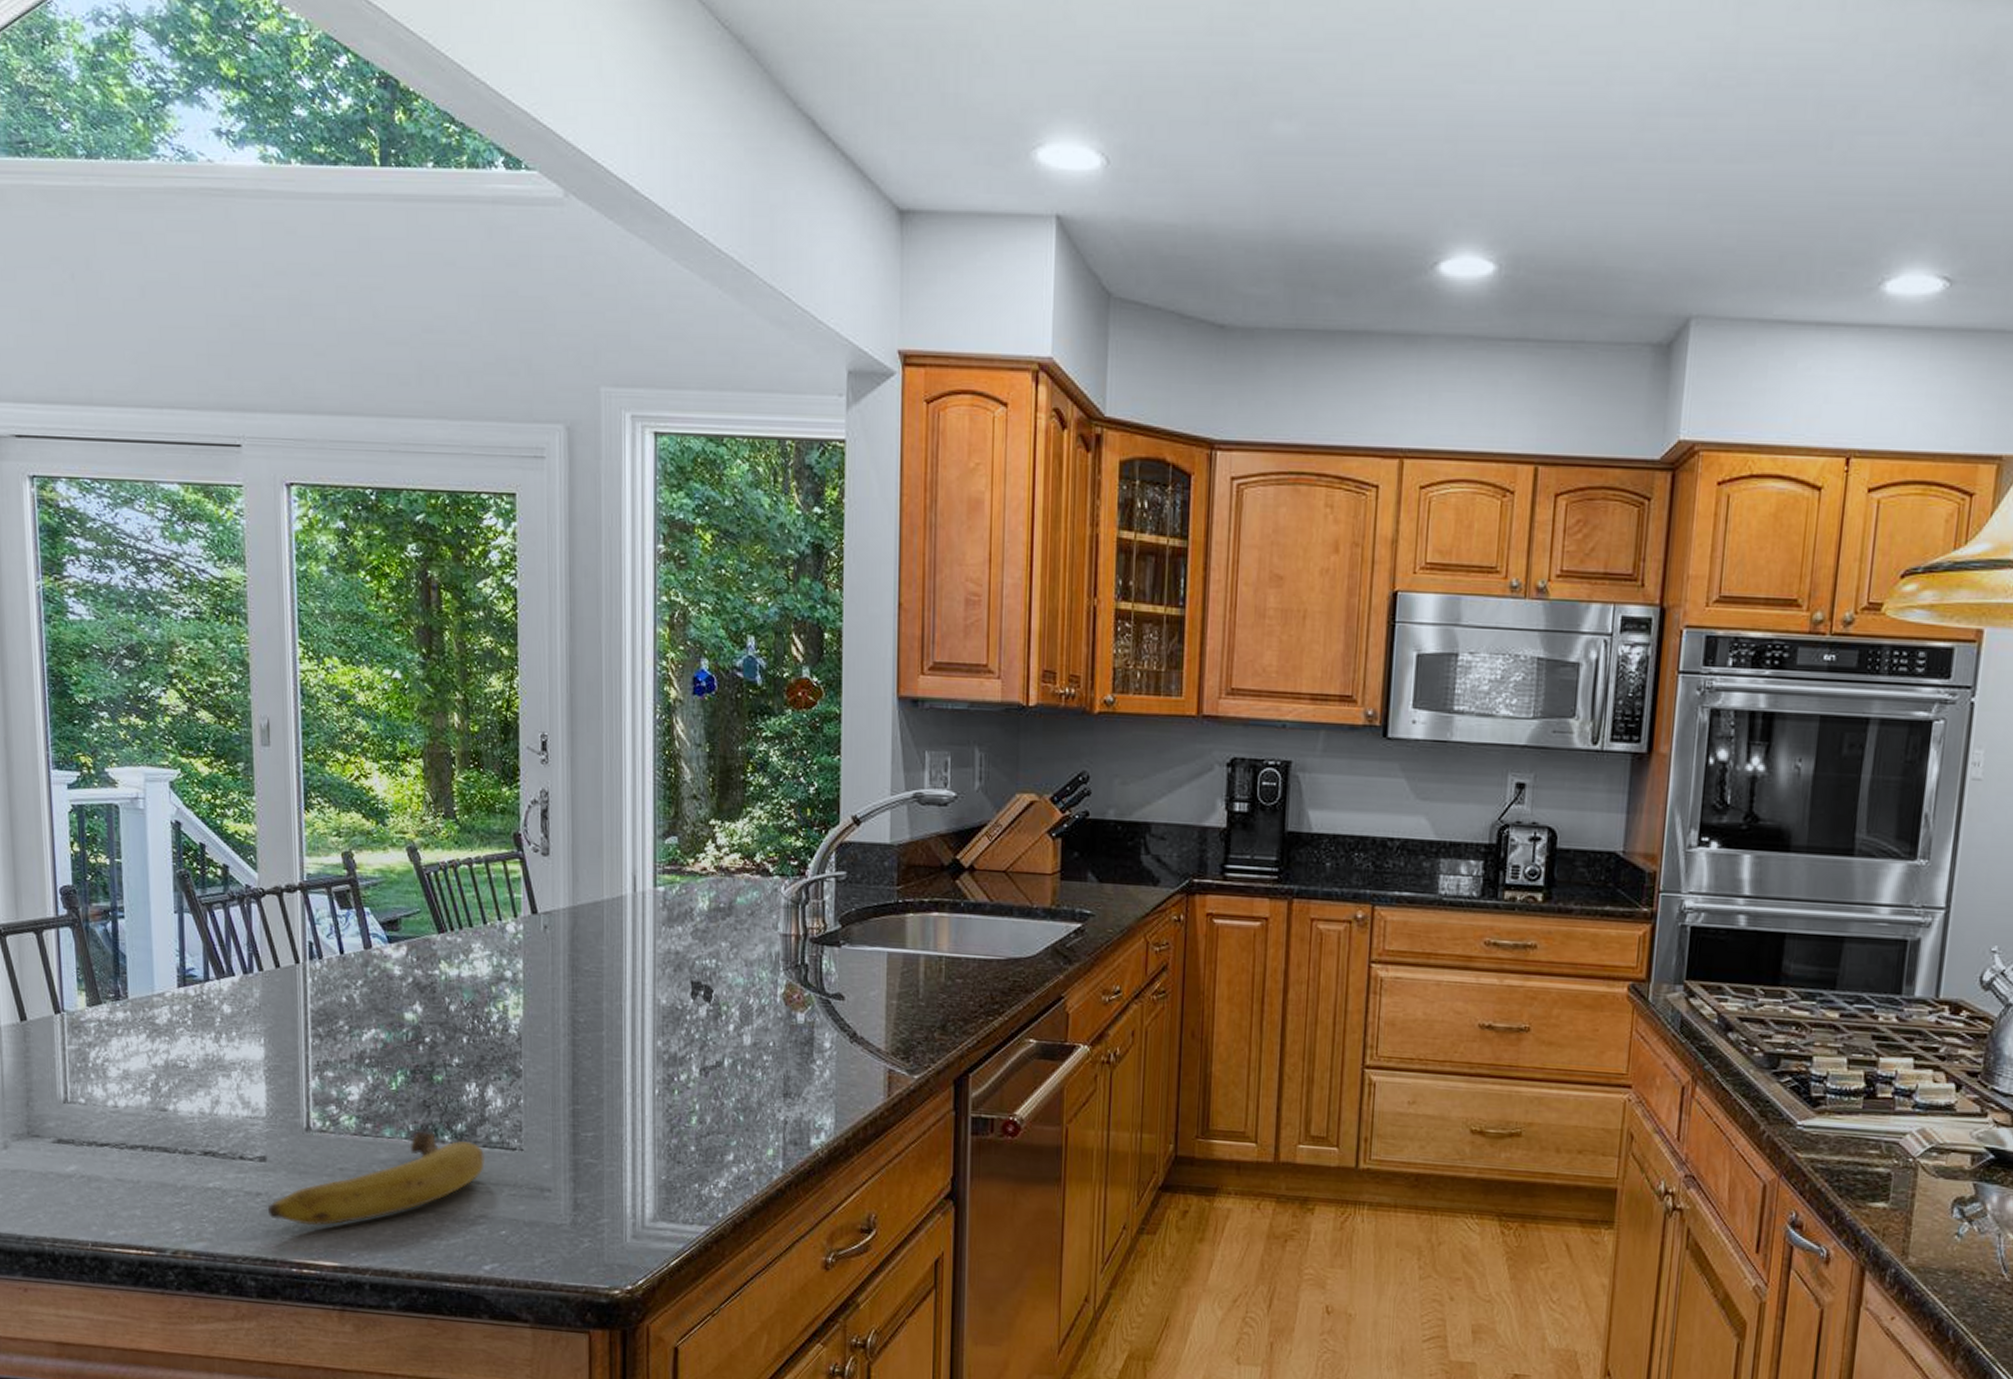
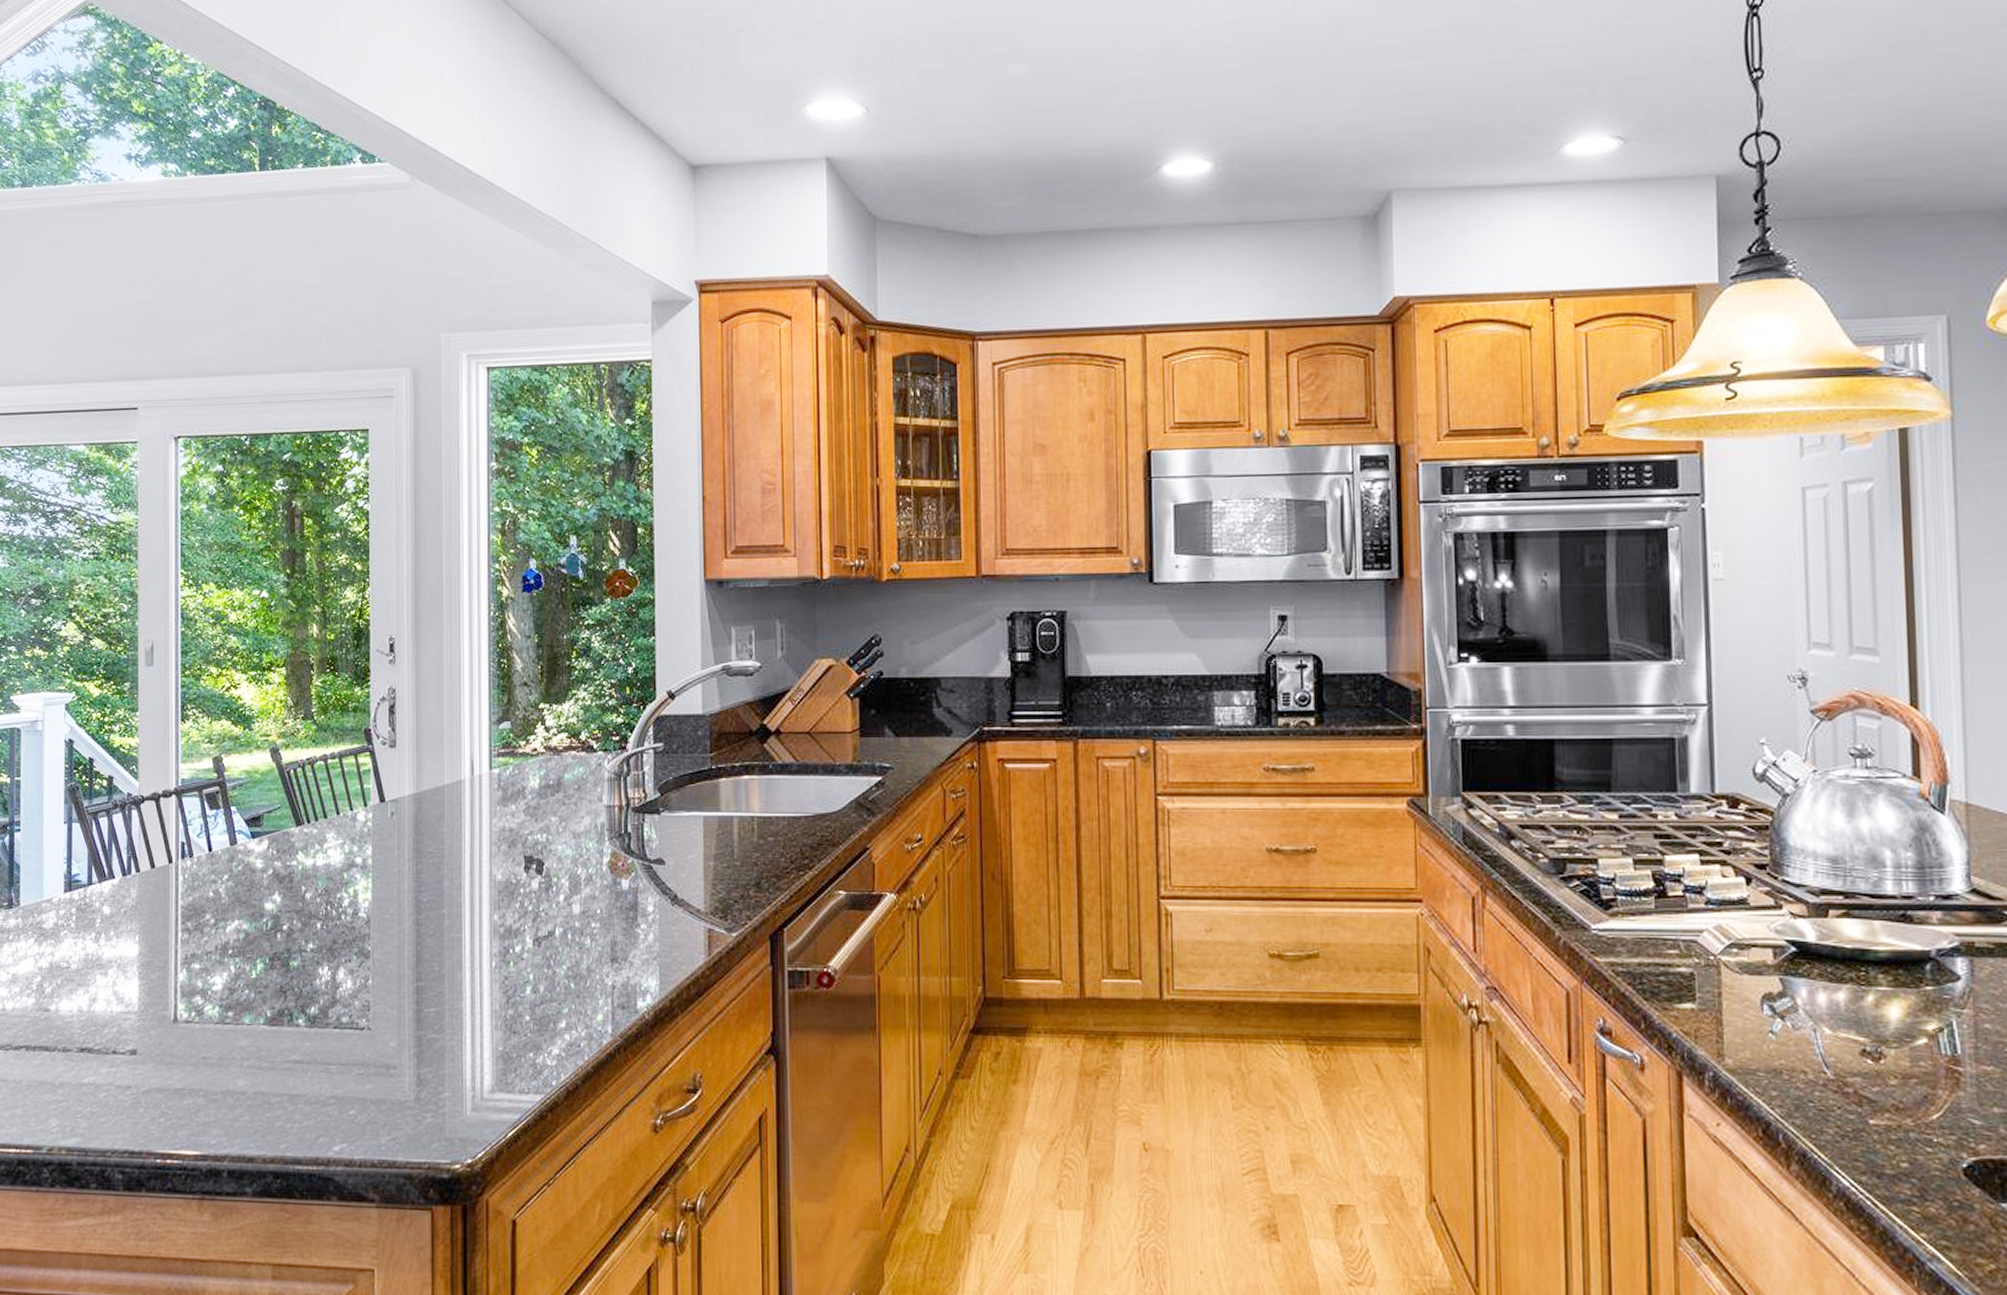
fruit: present [268,1131,485,1226] -> none [137,1016,335,1116]

